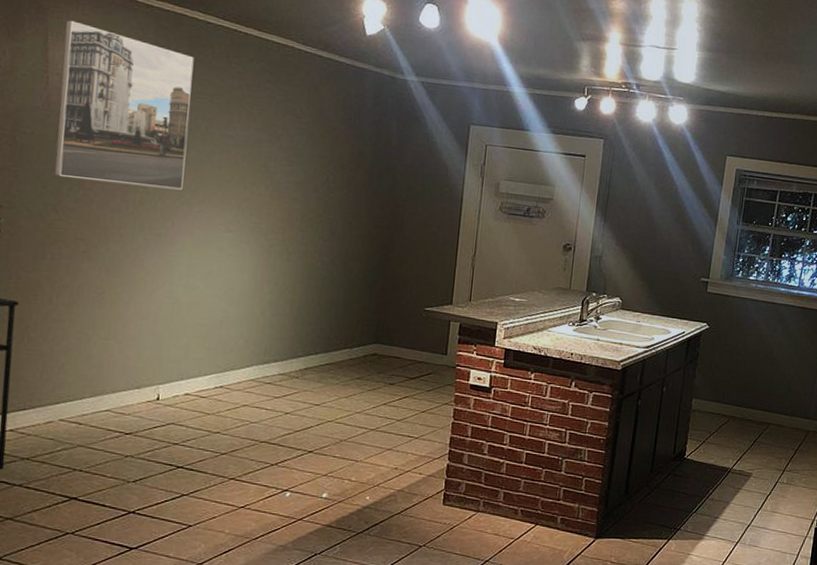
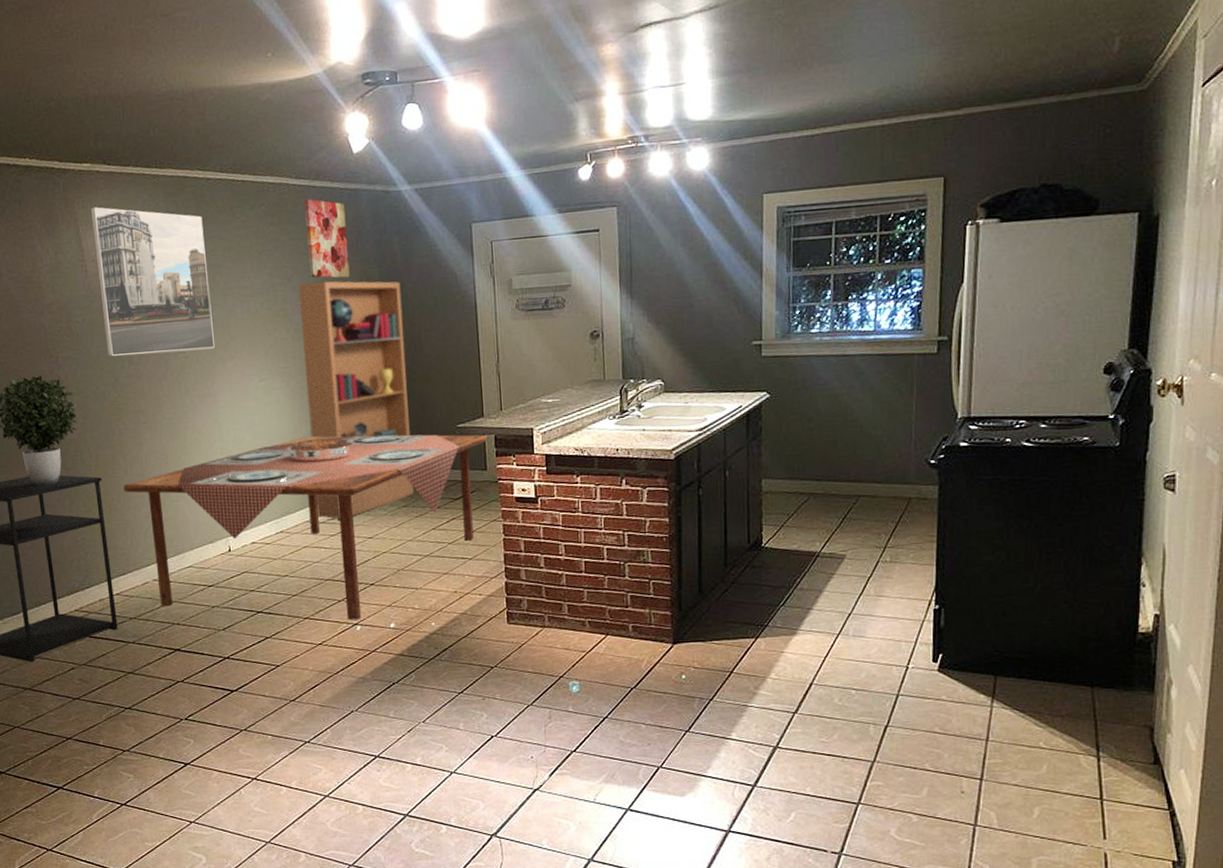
dining table: none [43,294,453,486] -> present [123,434,488,620]
bookcase: none [264,144,392,381] -> present [299,281,414,519]
wall art: none [300,66,349,149] -> present [304,199,350,279]

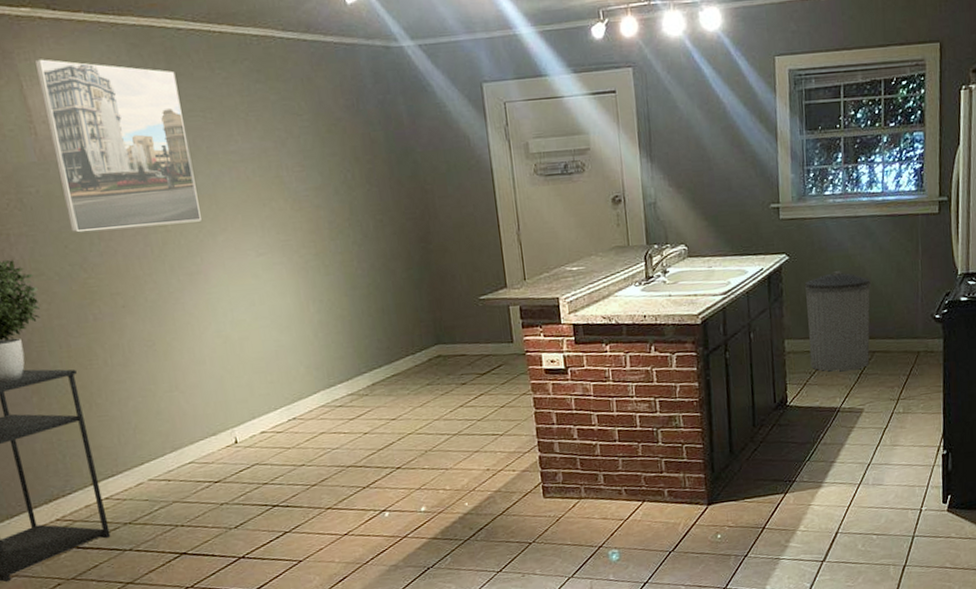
dining table: present [123,434,488,620] -> none [103,305,513,509]
bookcase: present [299,281,414,519] -> none [294,145,438,402]
wall art: present [304,199,350,279] -> none [293,54,352,142]
trash can: none [785,410,858,515] -> present [804,271,871,372]

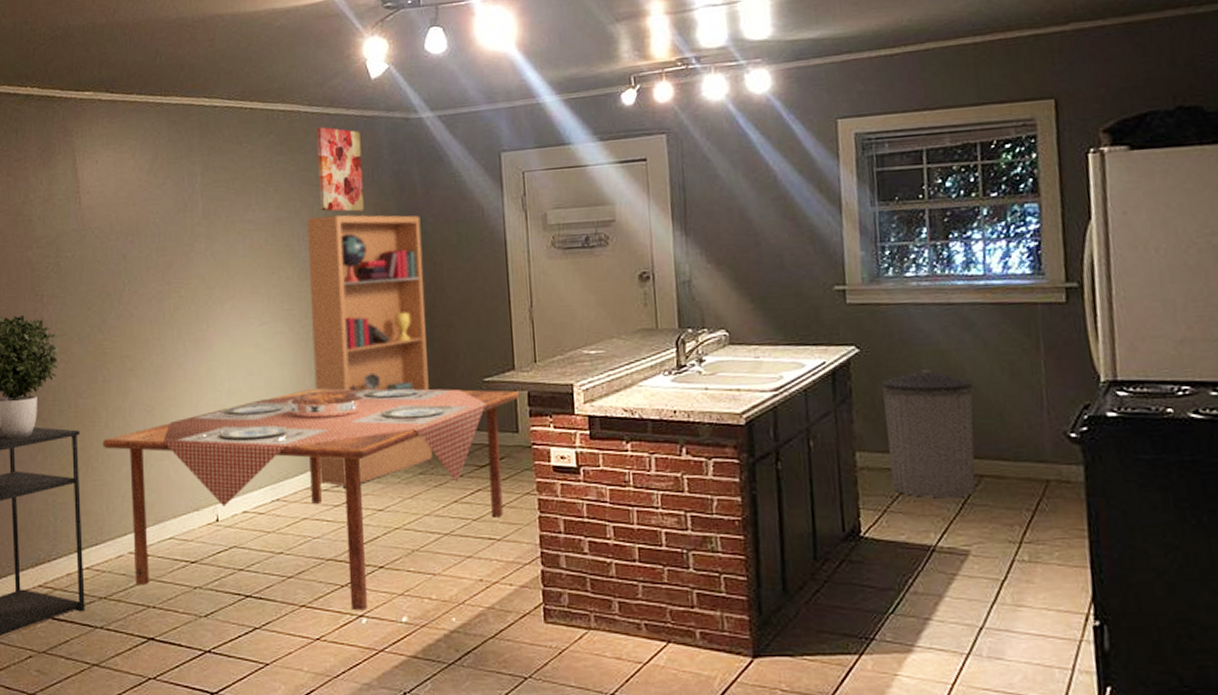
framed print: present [34,59,202,232] -> none [89,136,212,295]
dining table: none [103,305,513,509] -> present [102,388,520,611]
wall art: none [293,54,352,142] -> present [316,127,364,212]
bookcase: none [294,145,438,402] -> present [307,214,433,486]

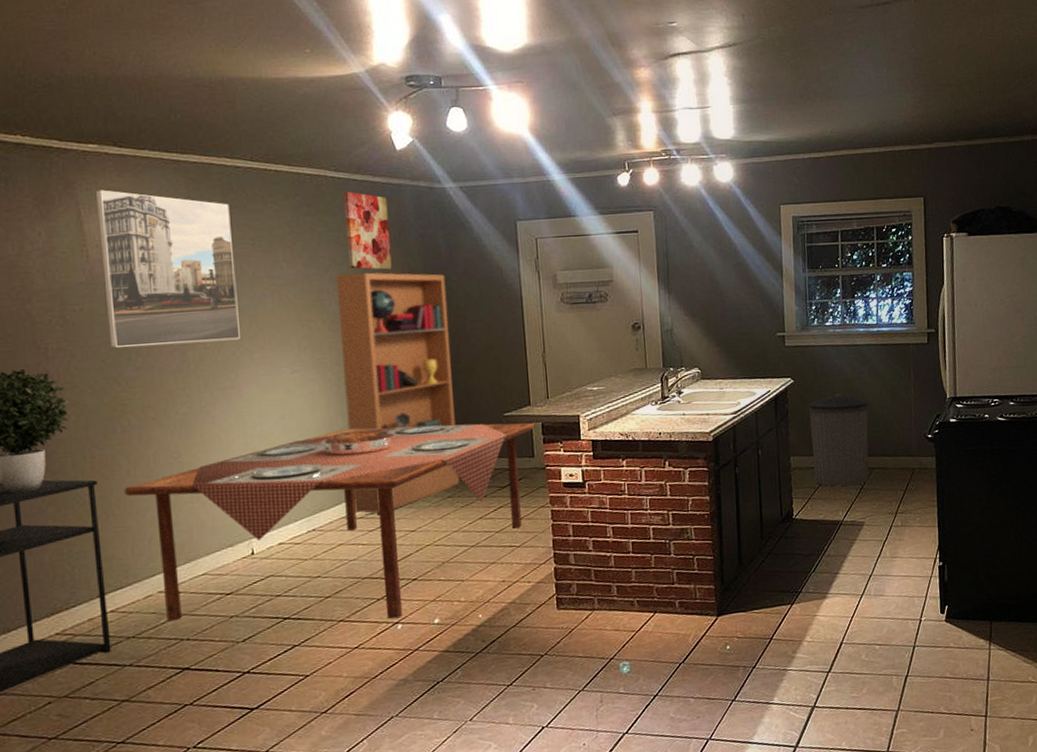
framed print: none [89,136,212,295] -> present [95,189,240,348]

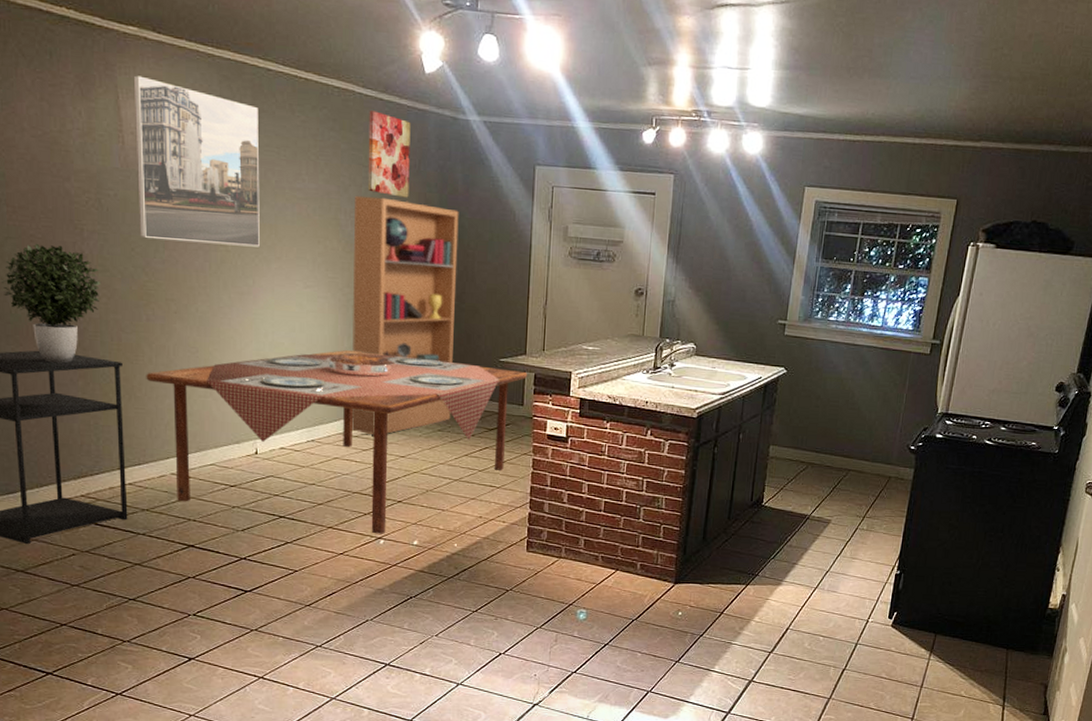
trash can: present [808,394,869,487] -> none [790,391,857,484]

